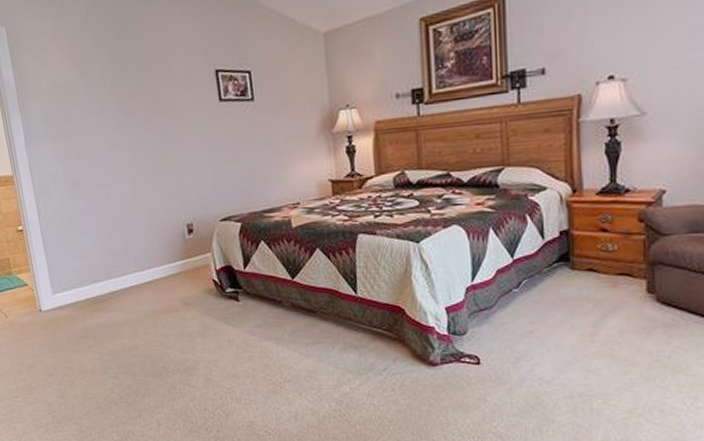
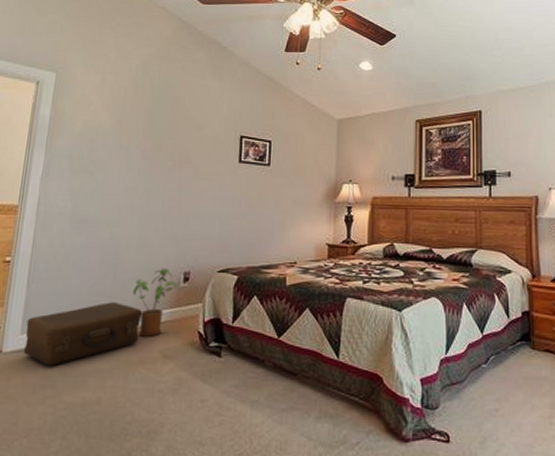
suitcase: none [54,259,159,319] -> present [24,302,143,365]
house plant: none [142,222,184,288] -> present [133,268,178,337]

